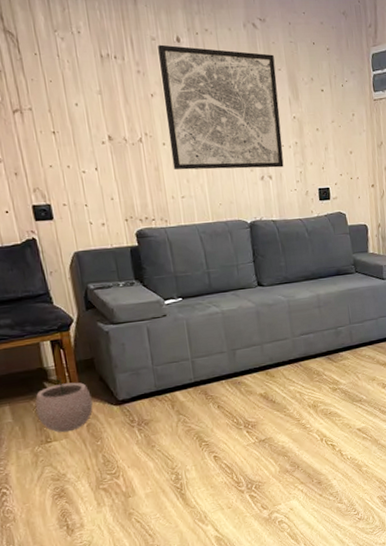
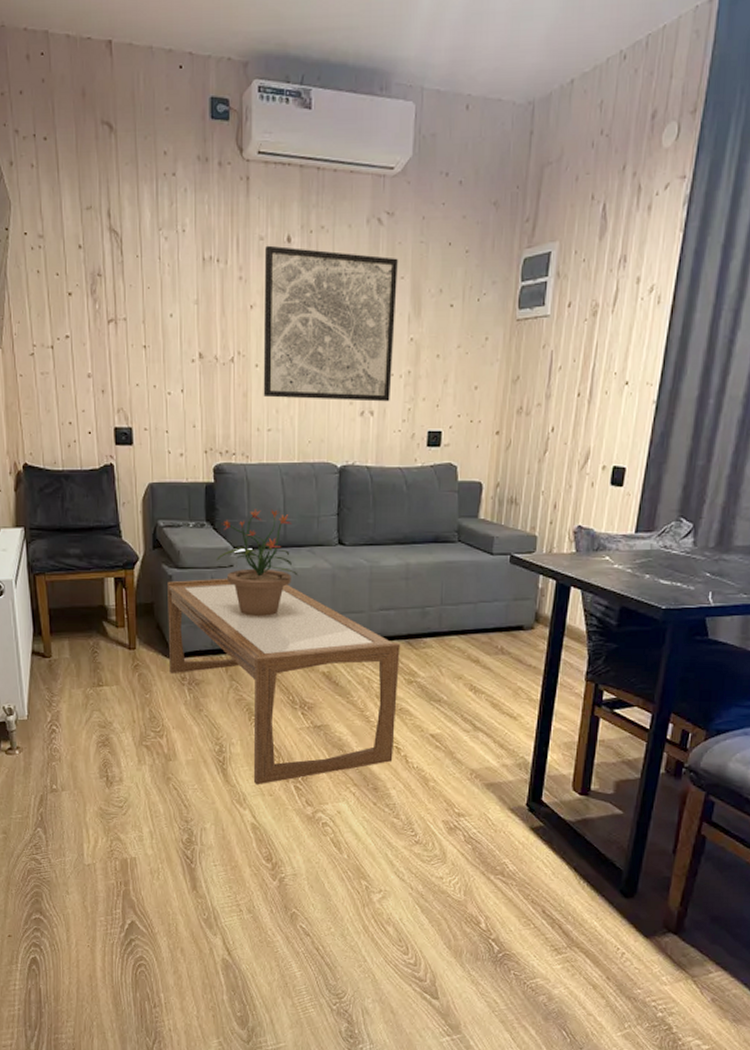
plant pot: present [35,372,93,433] -> none [92,613,147,679]
coffee table: none [105,325,330,502] -> present [167,578,400,785]
potted plant: none [149,263,227,357] -> present [217,509,298,616]

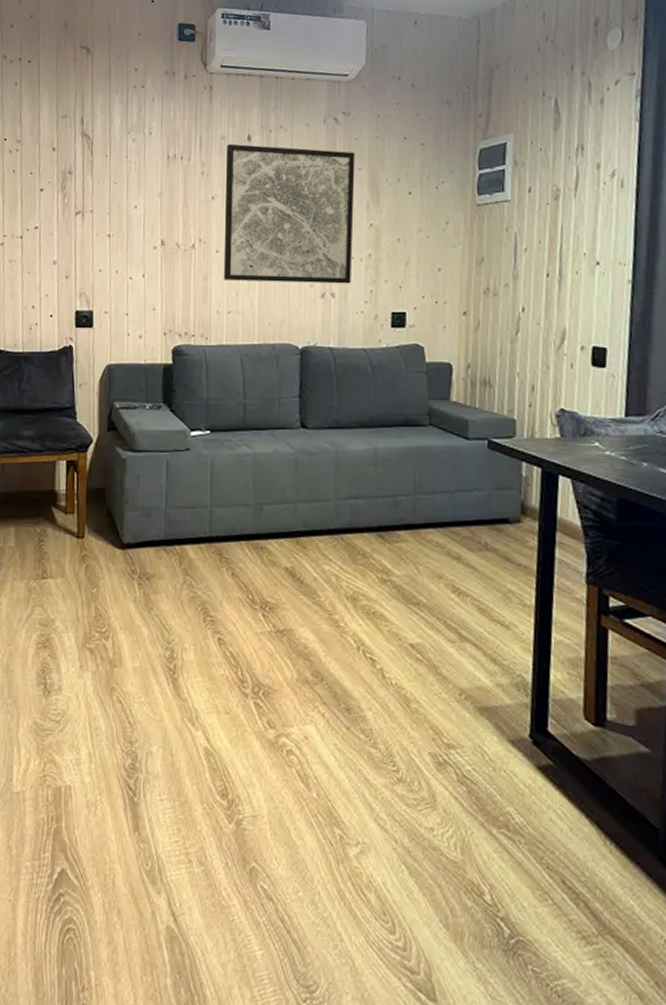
coffee table: present [167,578,400,785] -> none [119,462,371,700]
potted plant: present [217,509,298,616] -> none [173,390,259,504]

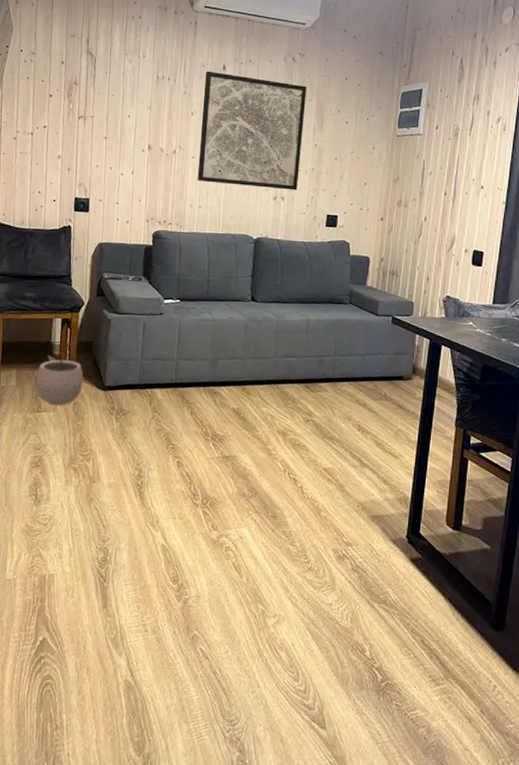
plant pot: none [38,499,96,571] -> present [35,349,84,406]

